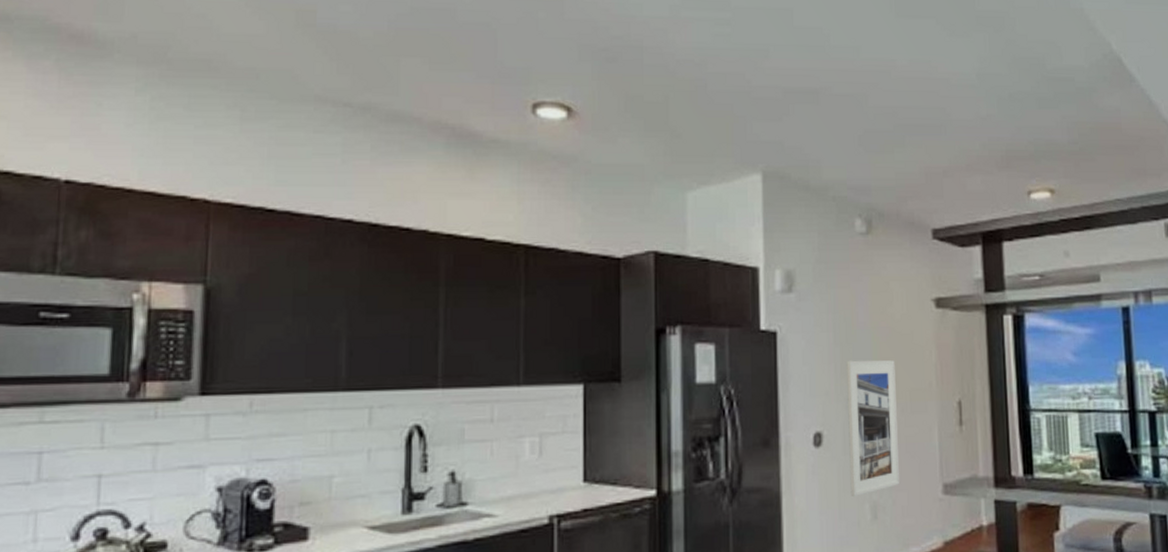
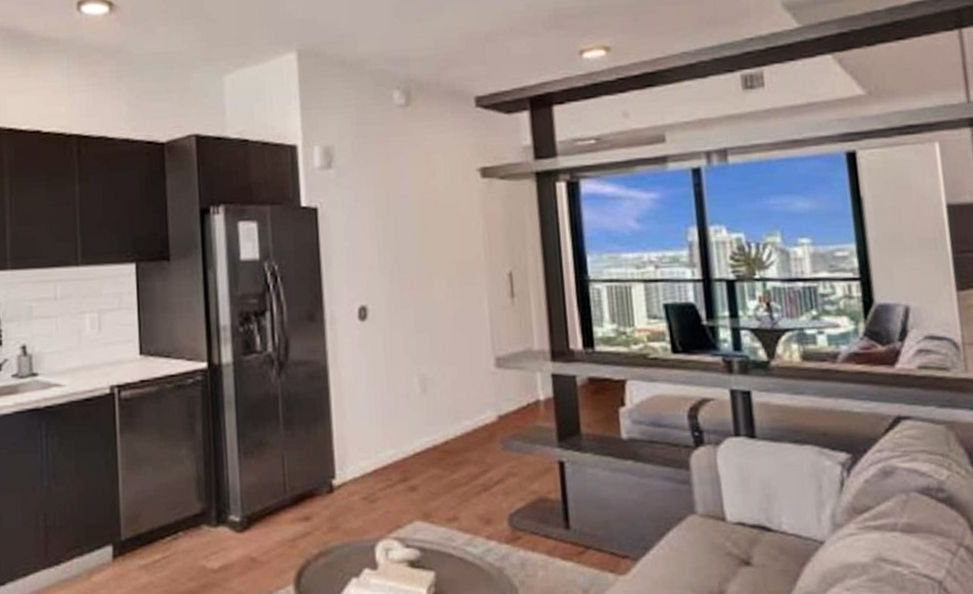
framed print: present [846,360,899,496] -> none [389,233,449,369]

